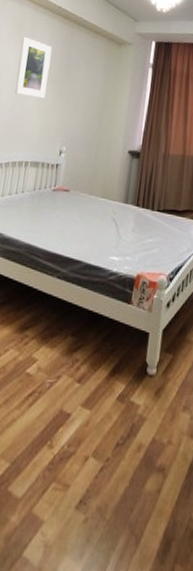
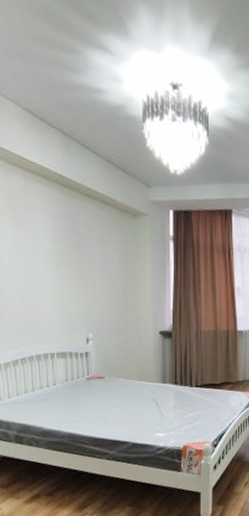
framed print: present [15,36,53,99] -> none [16,211,58,284]

